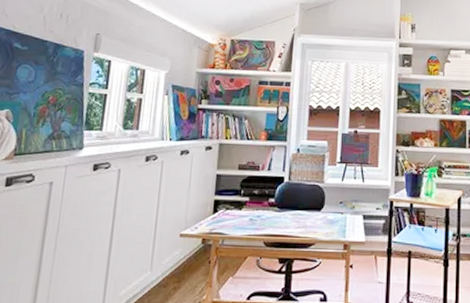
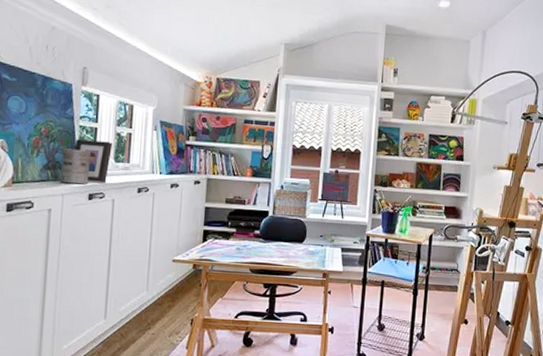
paint can: none [64,116,99,155] -> present [60,148,91,185]
picture frame: none [81,107,121,153] -> present [74,139,112,184]

